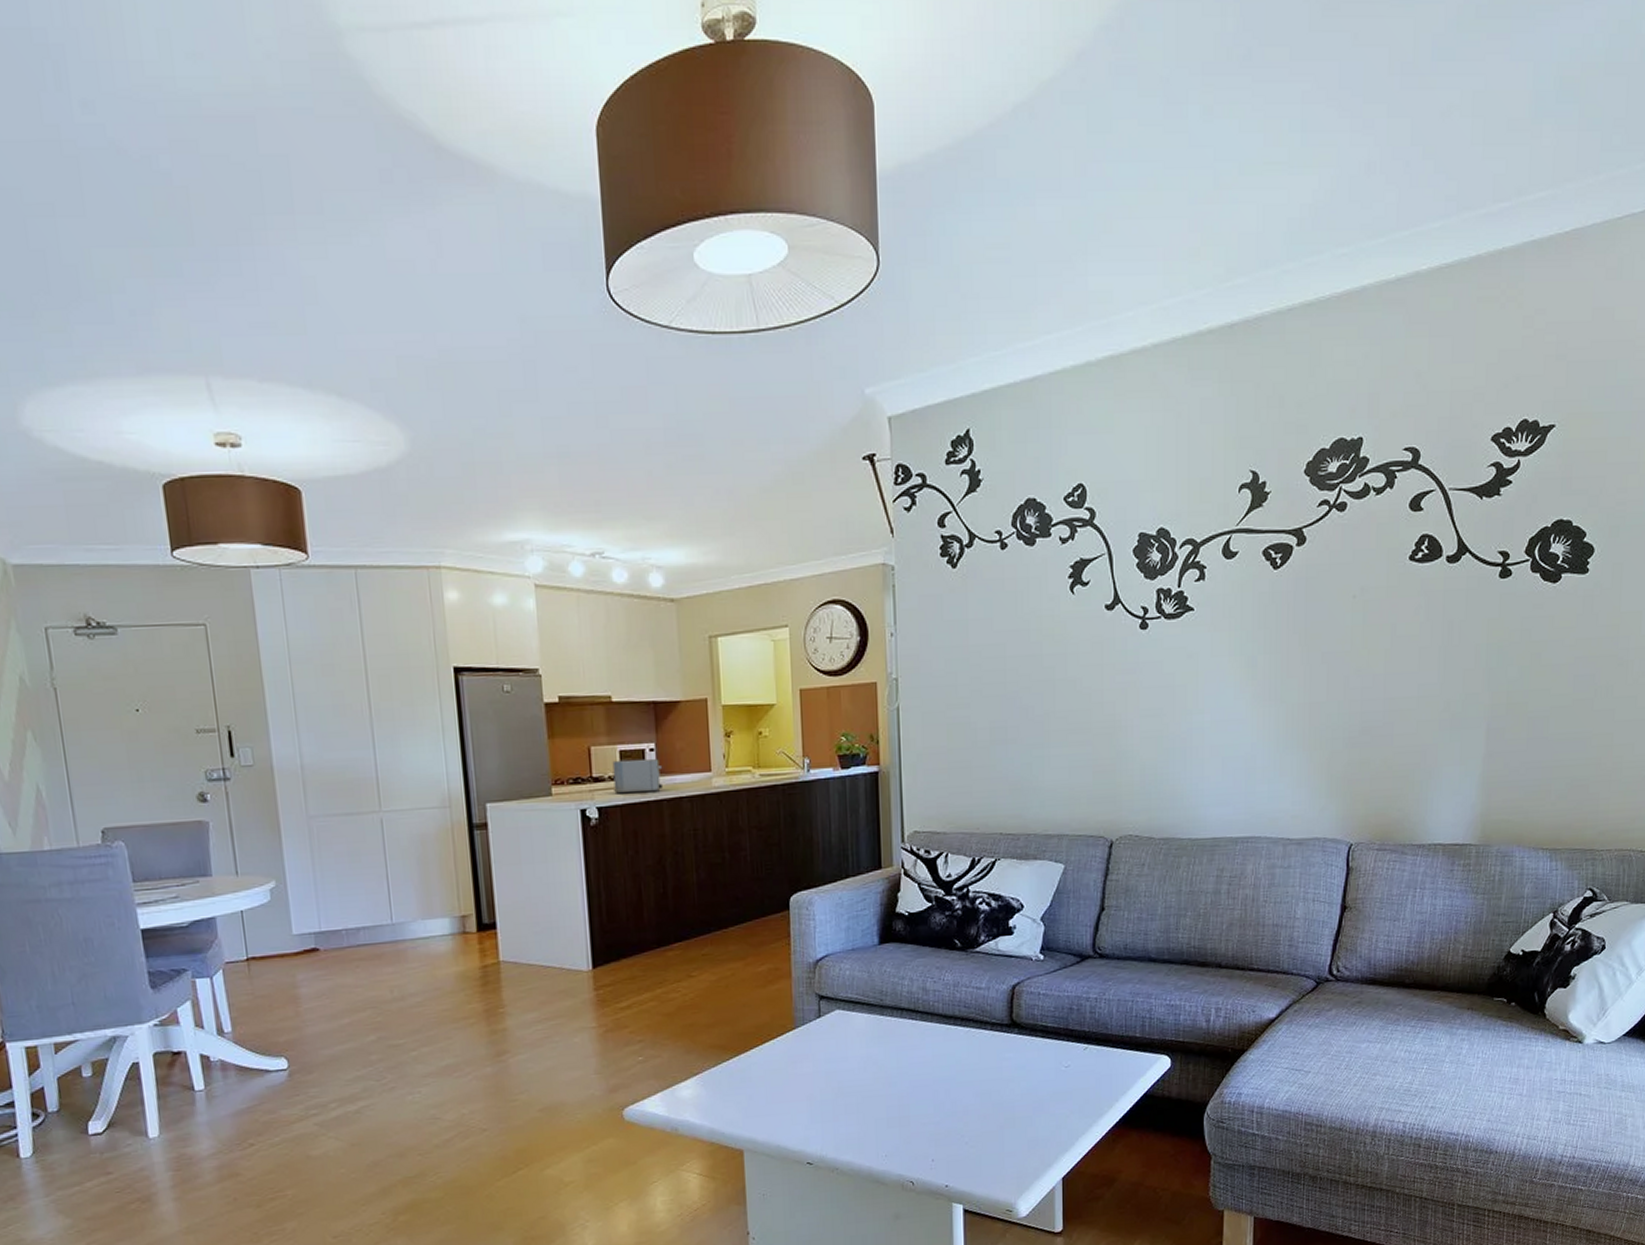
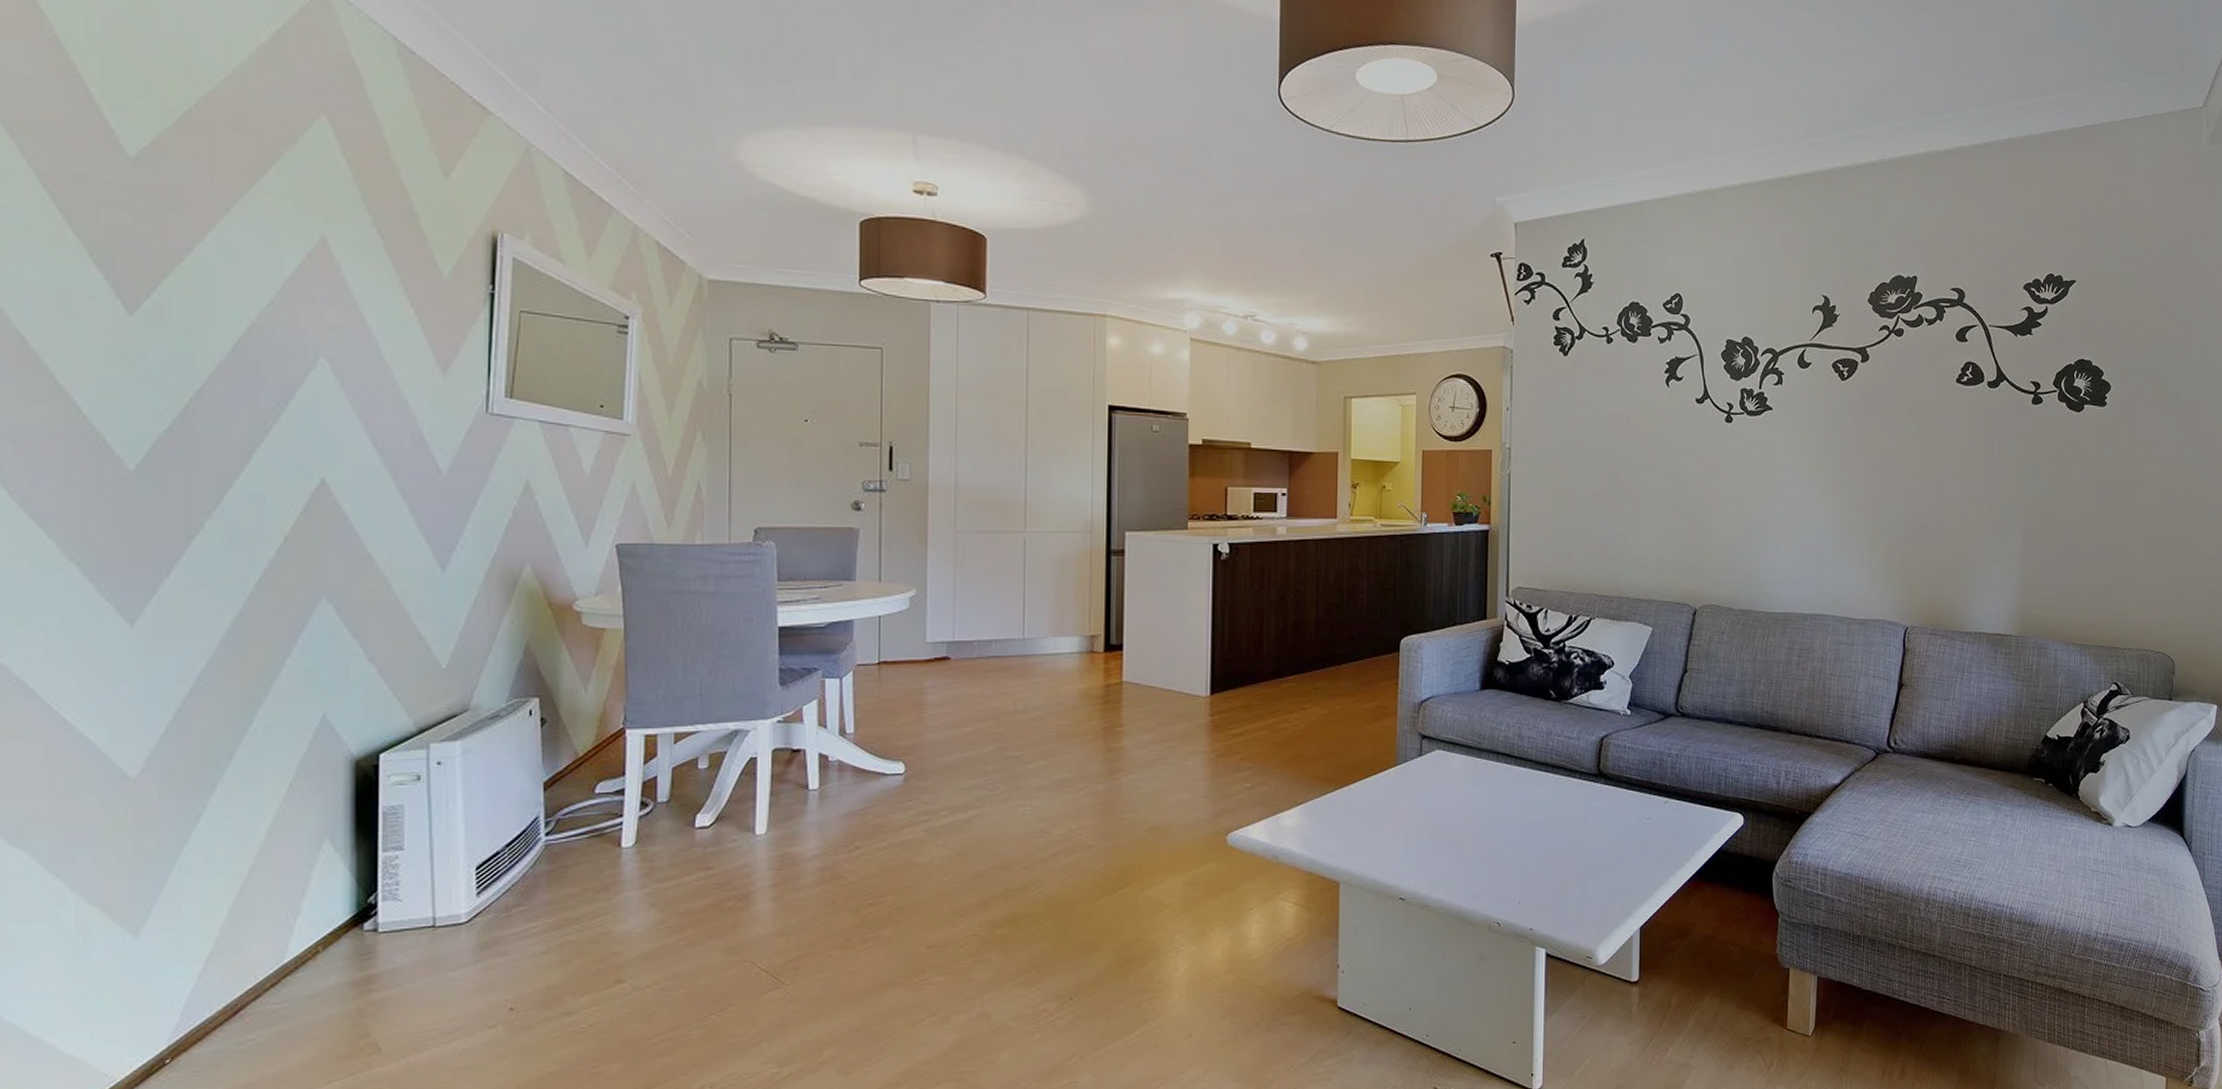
toaster: present [612,758,663,794] -> none [1246,501,1291,534]

